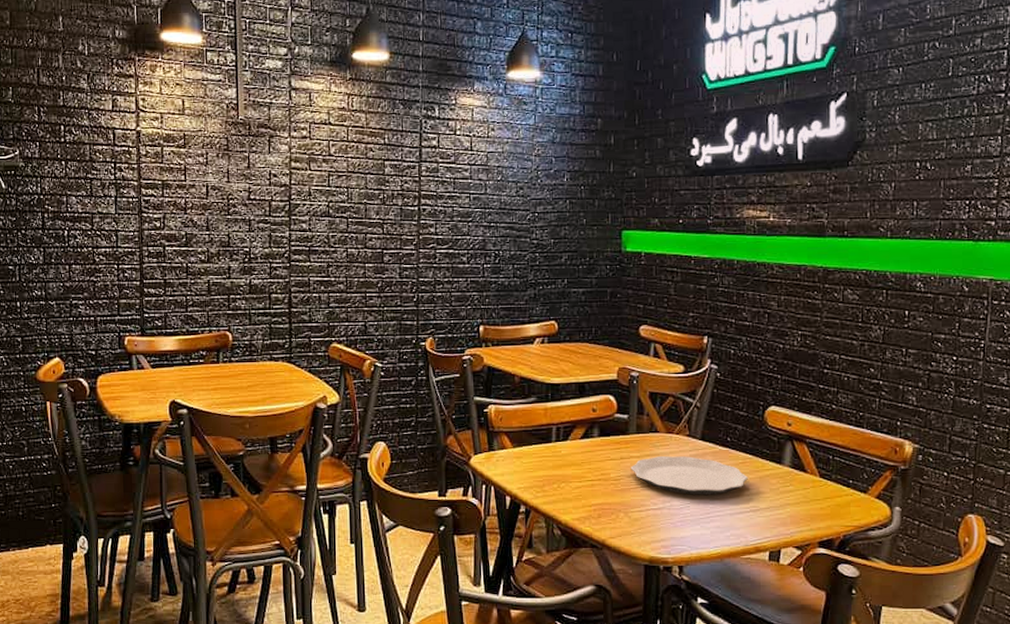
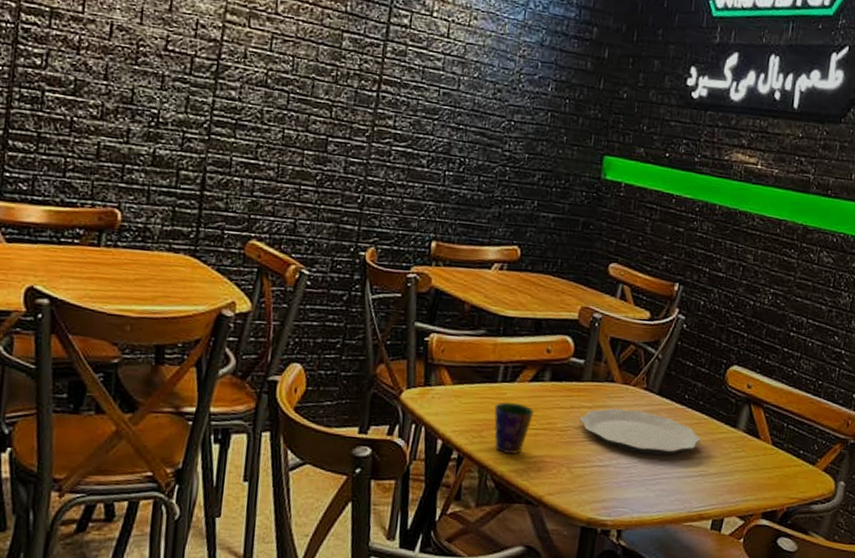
cup: none [552,458,589,504] -> present [494,402,534,454]

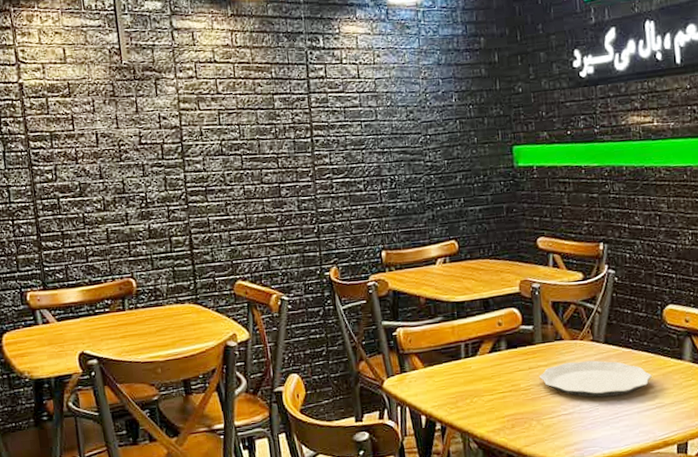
cup: present [494,402,534,454] -> none [463,373,499,418]

